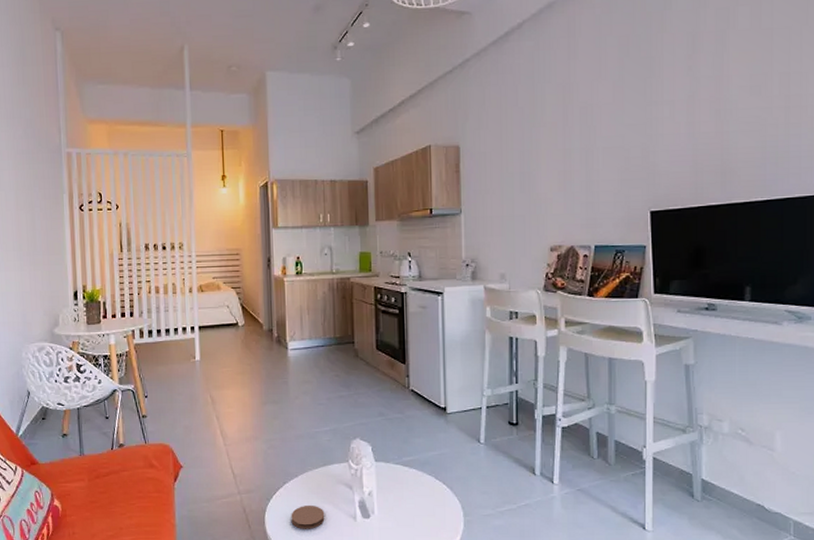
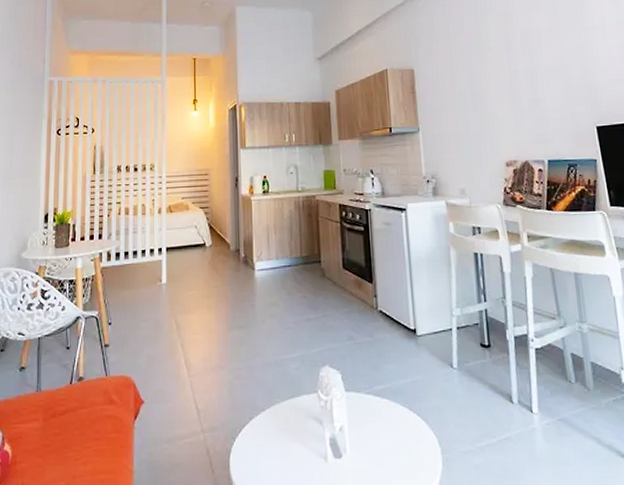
coaster: present [291,506,325,529] -> none [257,445,294,473]

